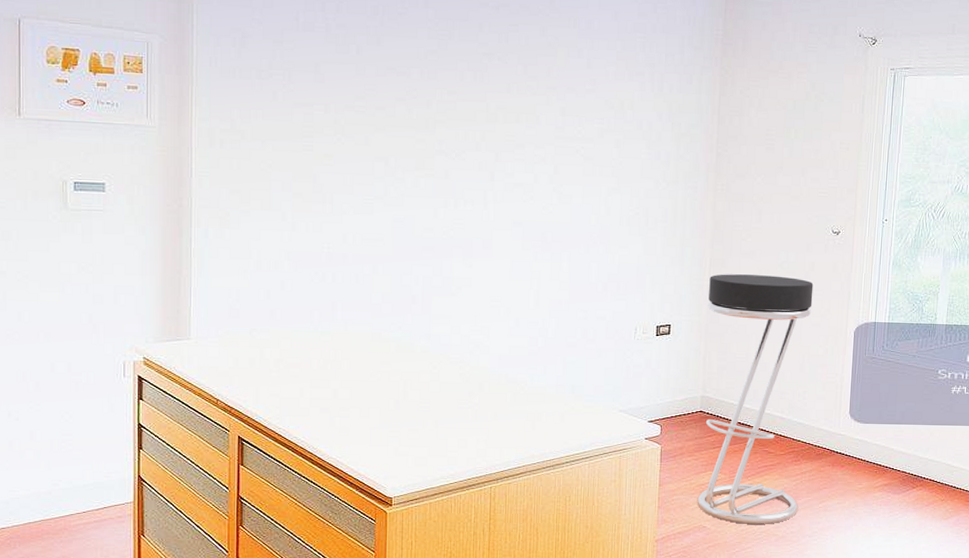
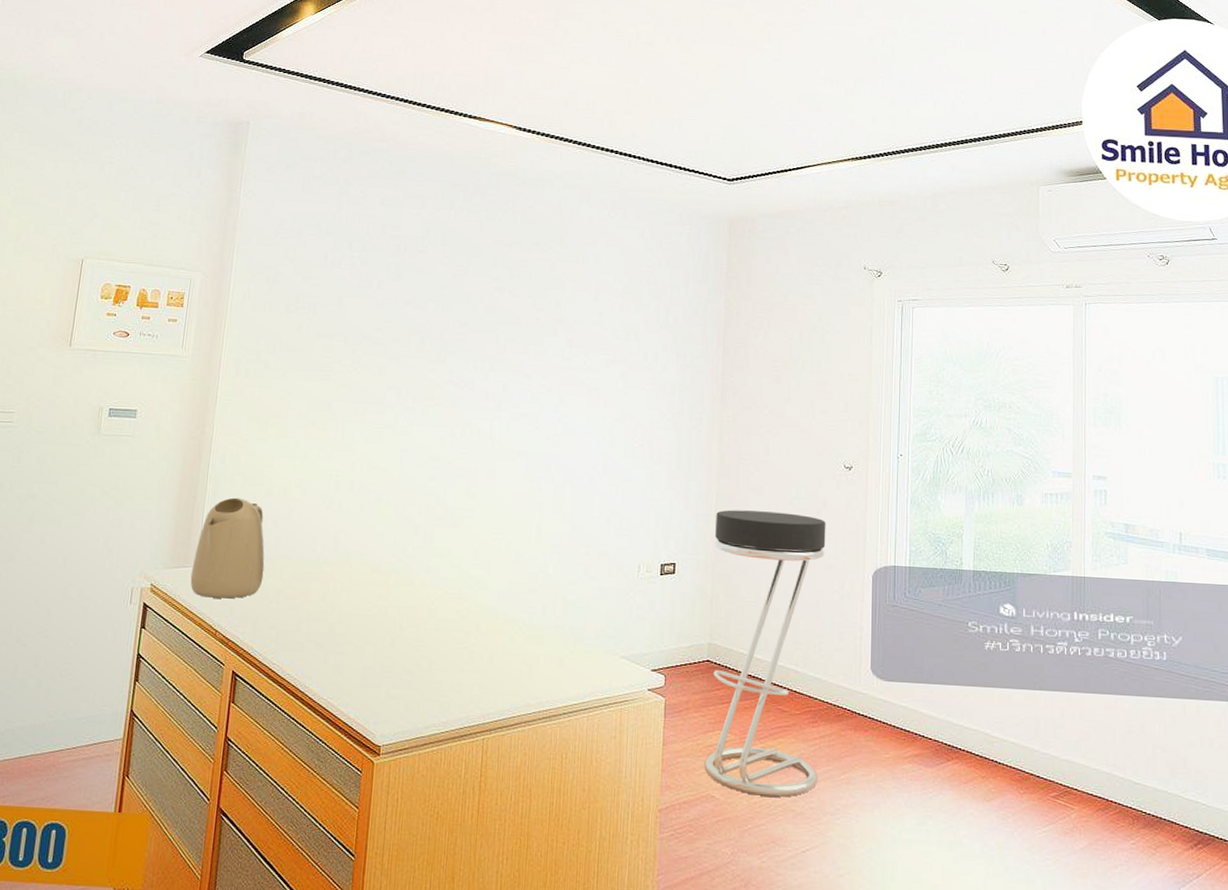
kettle: none [185,271,261,369] -> present [190,497,265,599]

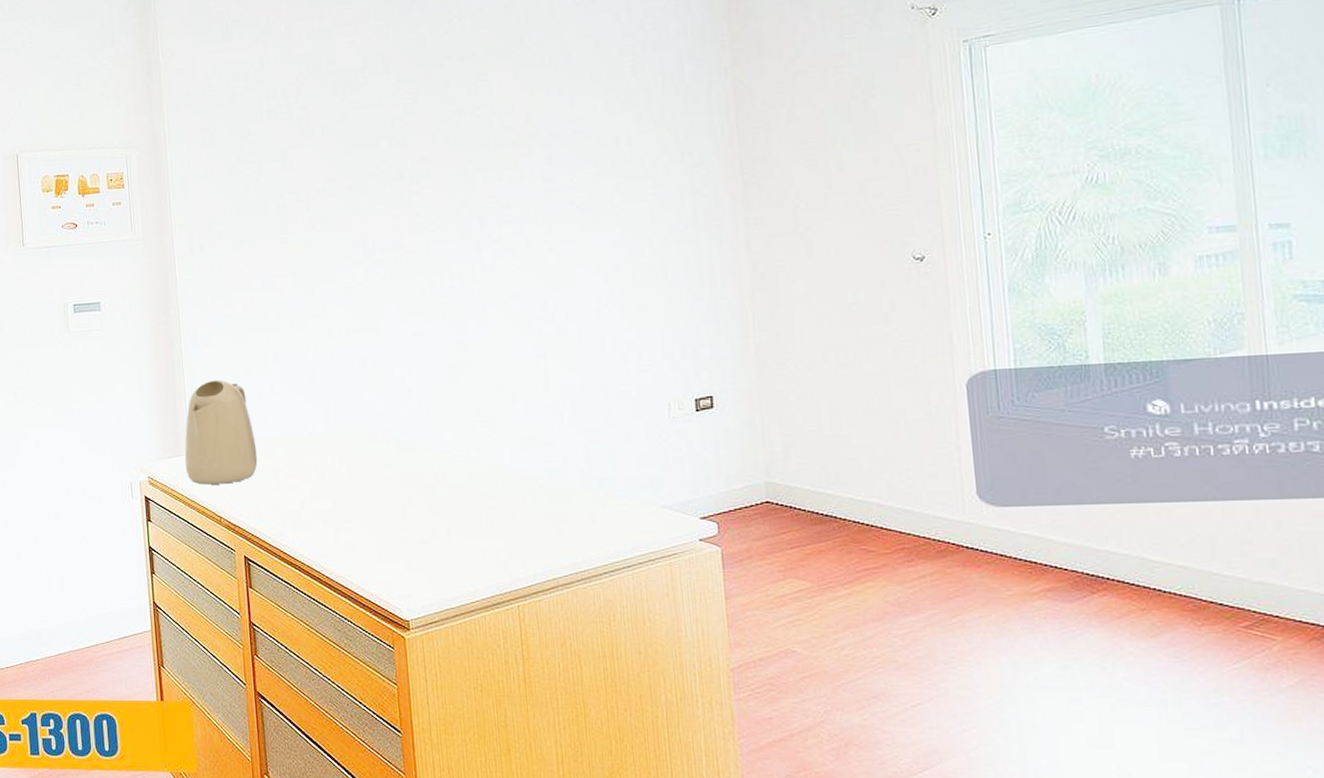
bar stool: present [704,510,826,797] -> none [755,322,923,647]

